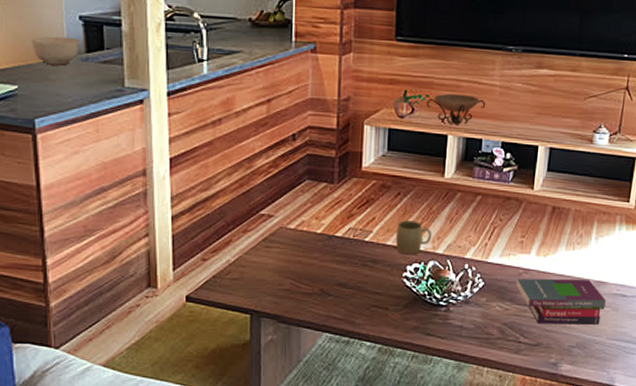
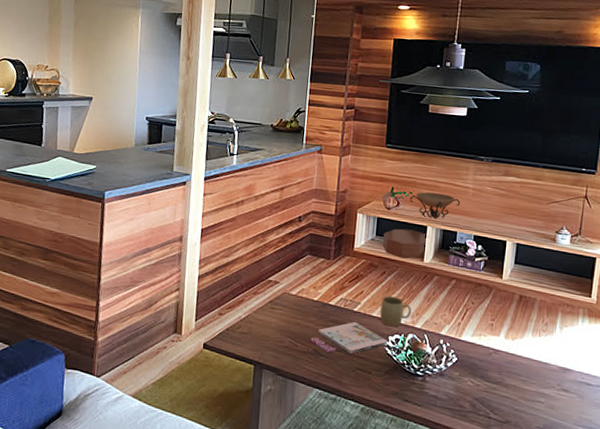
bowl: present [32,36,80,66] -> none [110,131,144,153]
magazine: none [315,253,407,291] -> present [310,321,389,354]
decorative box: none [396,140,450,175] -> present [383,229,429,259]
books: present [515,279,606,325] -> none [486,358,571,410]

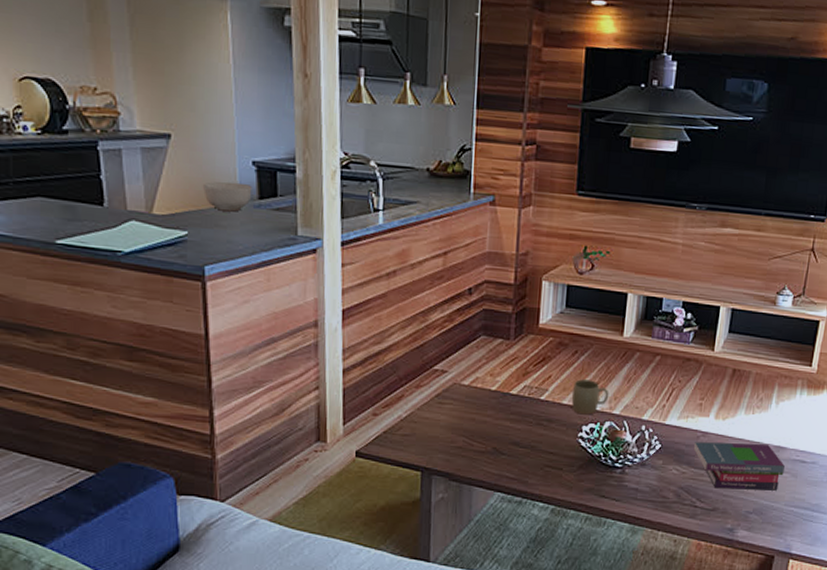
bowl: none [110,131,144,153] -> present [203,182,252,212]
magazine: present [310,321,389,354] -> none [489,411,583,450]
decorative box: present [383,229,429,259] -> none [574,297,629,334]
decorative bowl: present [409,192,461,219] -> none [606,251,668,284]
books: none [486,358,571,410] -> present [693,442,785,491]

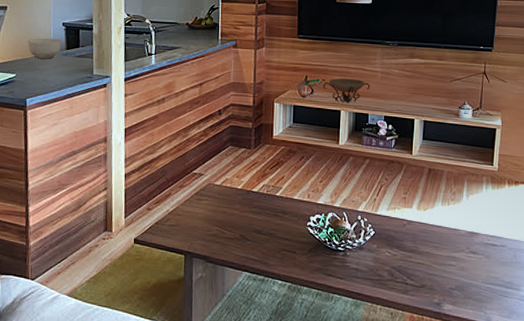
mug: present [571,379,609,415] -> none [300,179,330,208]
decorative bowl: none [606,251,668,284] -> present [323,78,371,103]
books: present [693,442,785,491] -> none [401,229,479,270]

